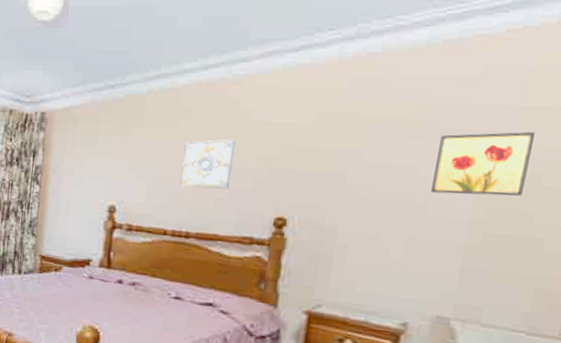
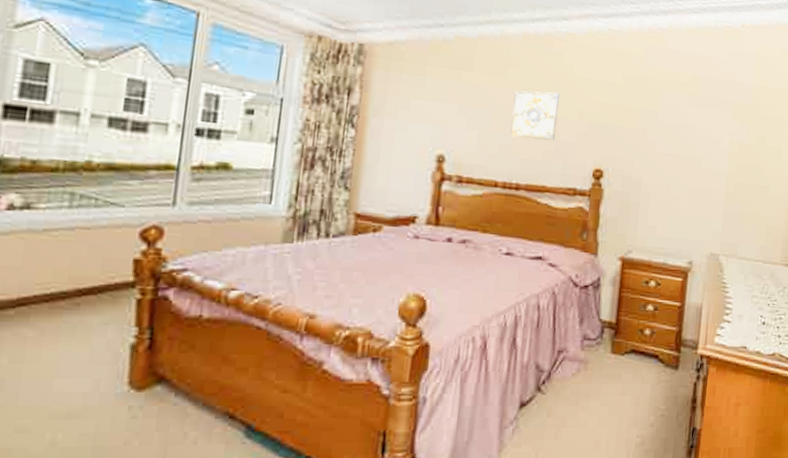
wall art: present [431,131,535,196] -> none [703,102,760,153]

